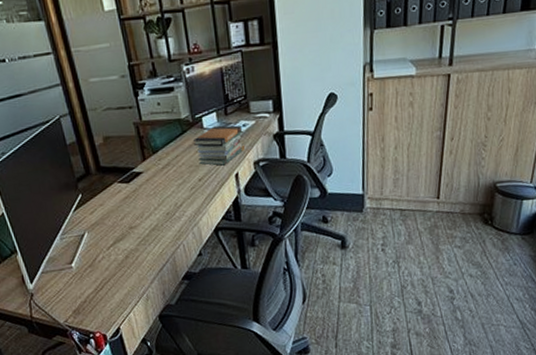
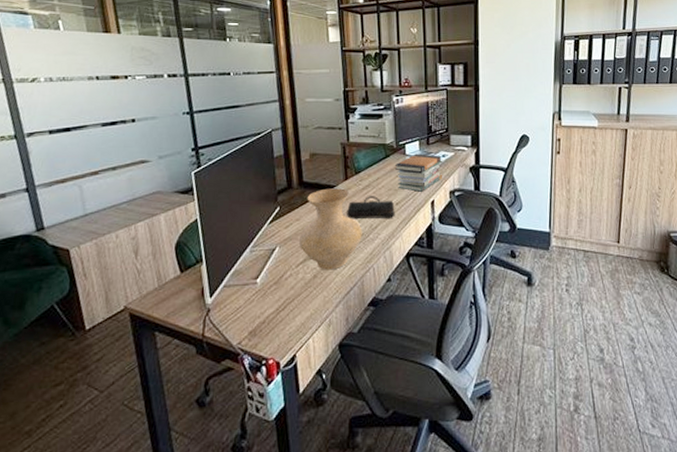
vase: none [106,169,168,251] -> present [299,188,362,270]
pencil case: none [148,174,199,200] -> present [346,196,395,220]

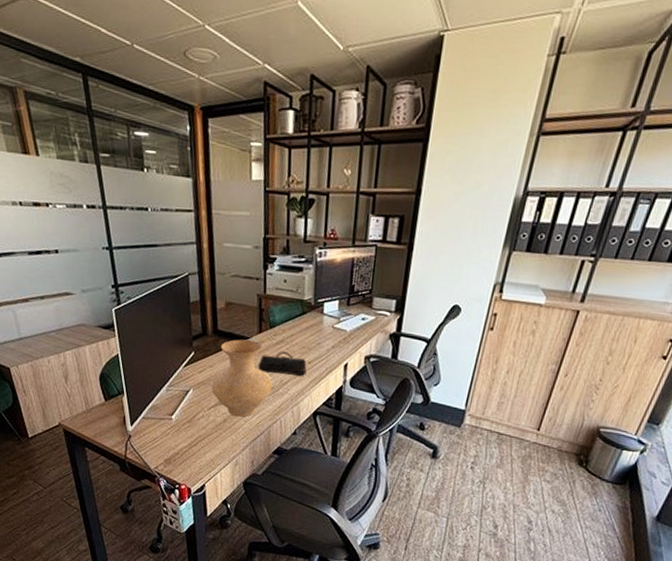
book stack: present [394,154,442,192] -> none [310,313,361,354]

